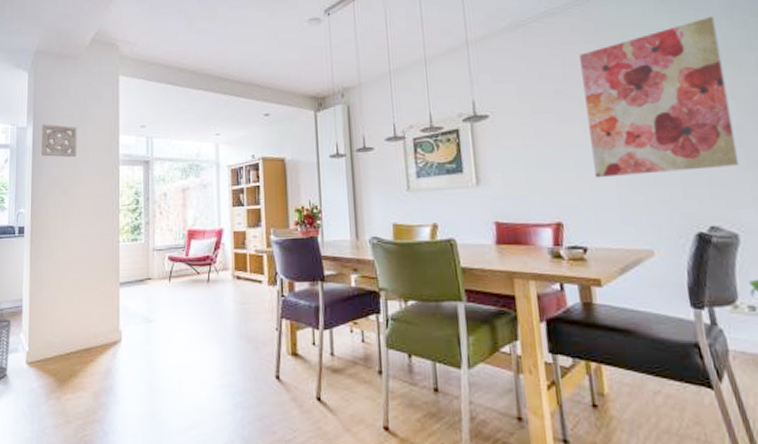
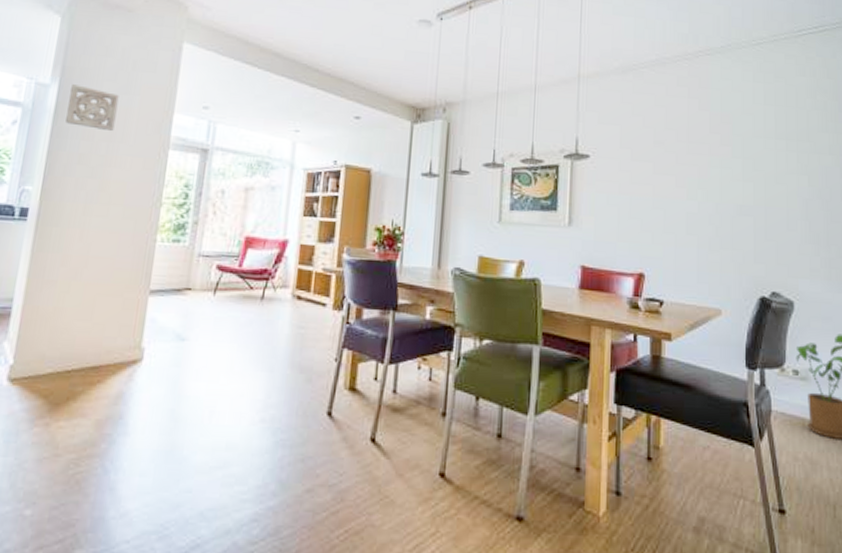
wall art: present [579,16,740,178] -> none [680,92,803,238]

